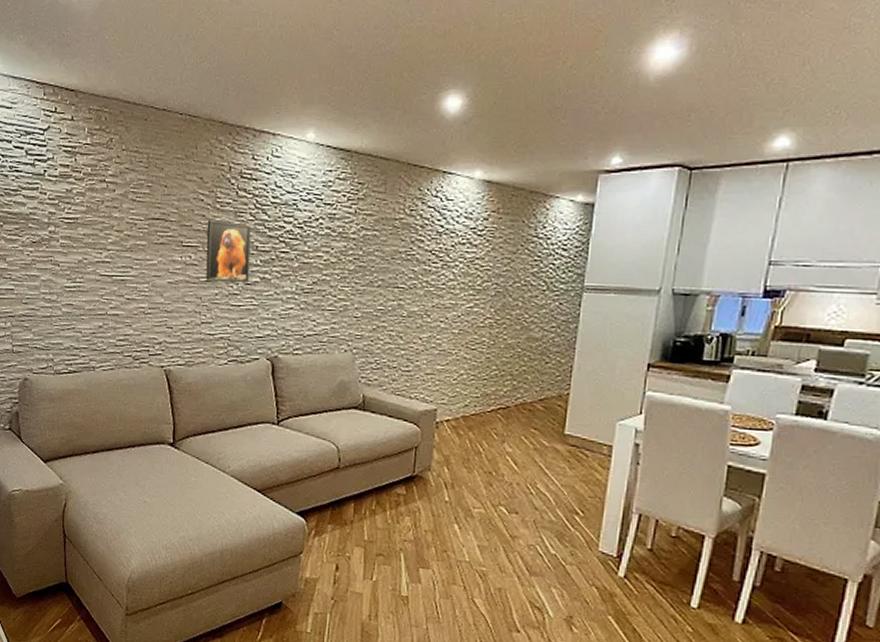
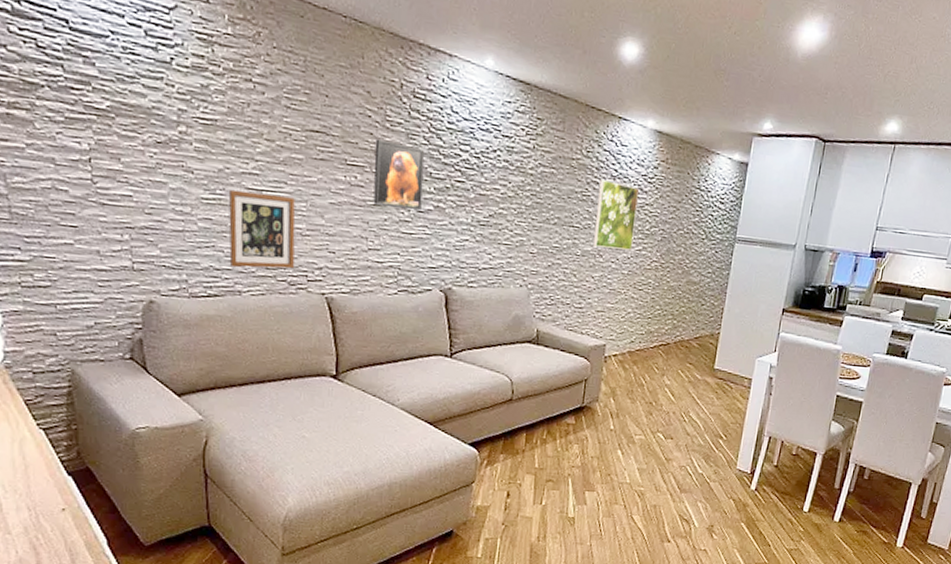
picture frame: none [86,277,139,346] -> present [229,189,296,269]
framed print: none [419,236,469,308] -> present [592,178,640,250]

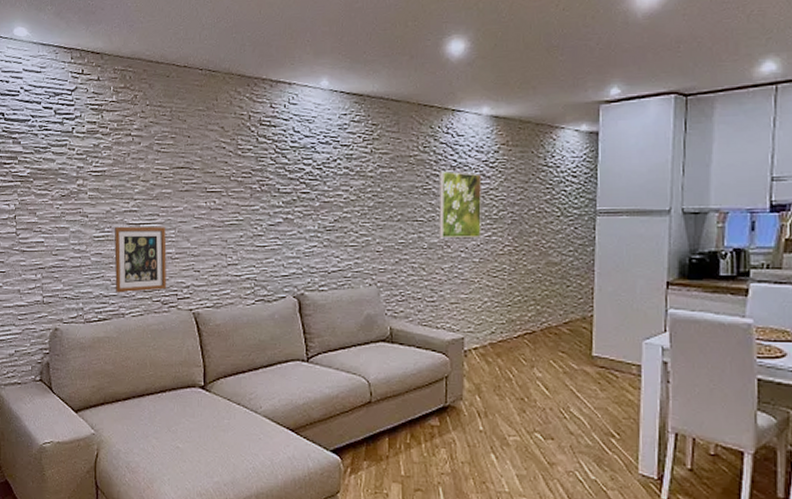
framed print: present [373,139,425,211] -> none [229,166,273,225]

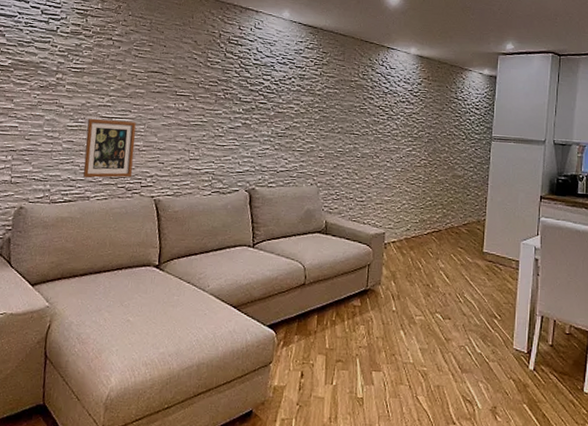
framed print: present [439,170,482,237] -> none [370,95,408,151]

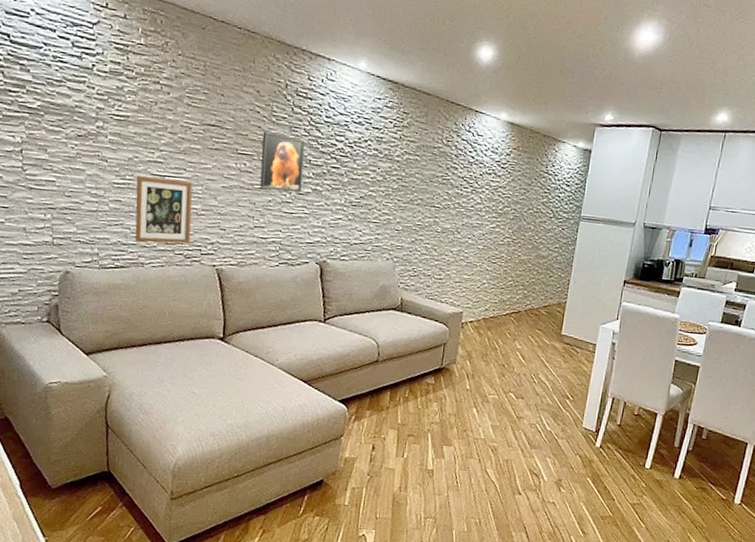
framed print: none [195,75,237,128] -> present [260,131,306,194]

